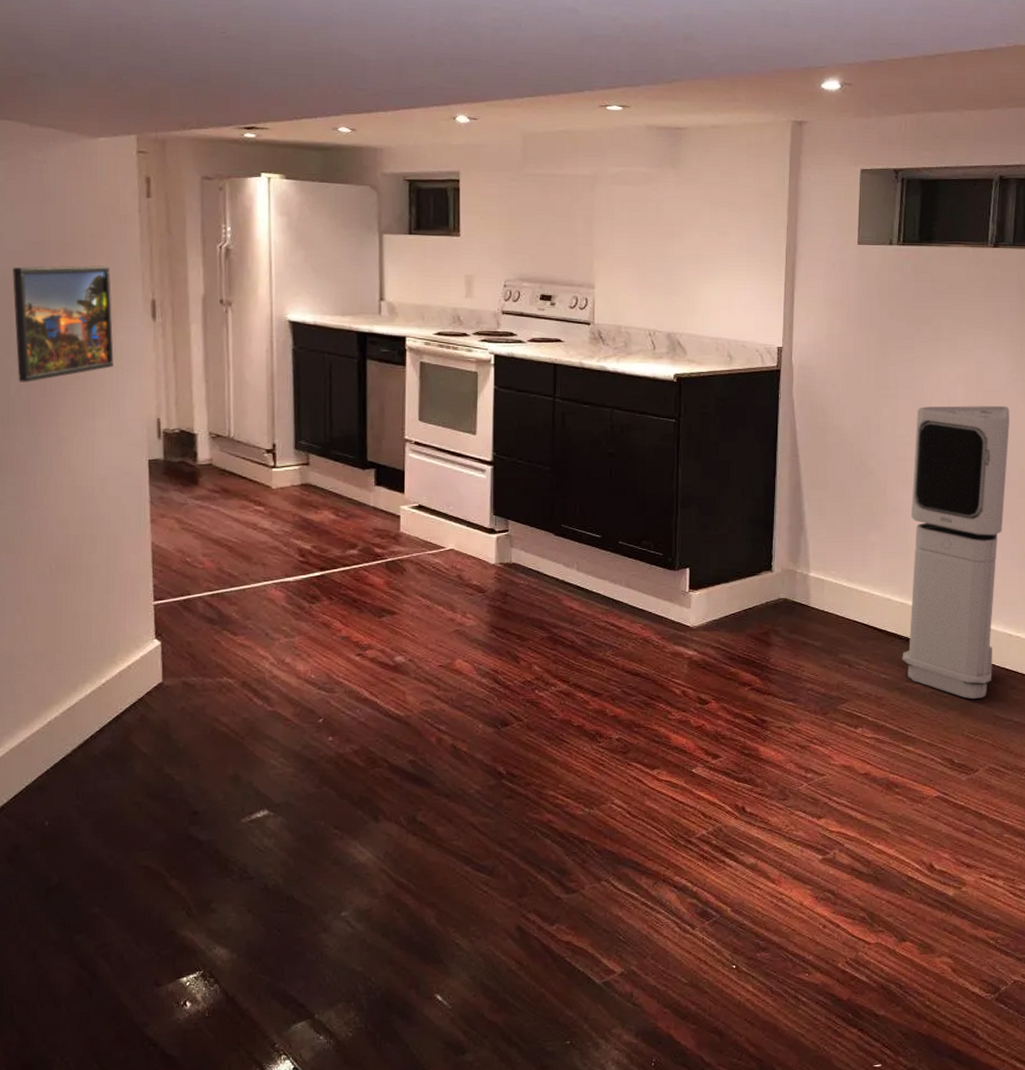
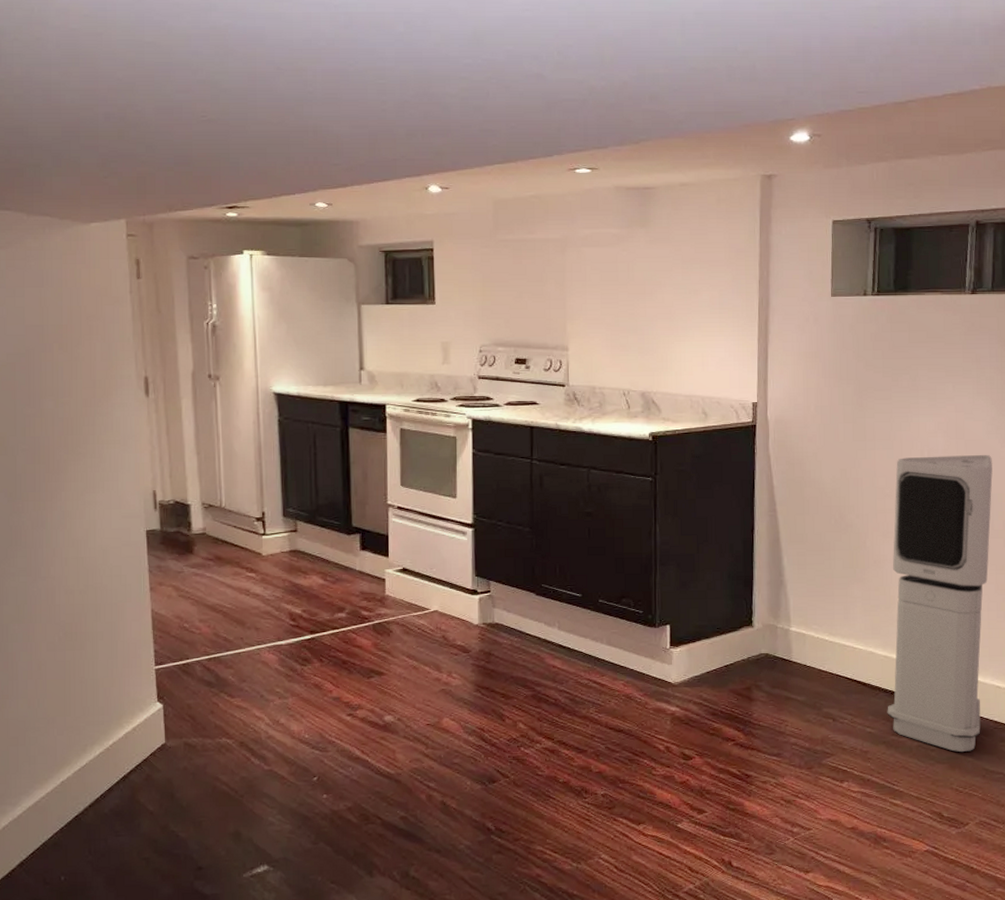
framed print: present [13,266,114,382] -> none [16,346,111,460]

